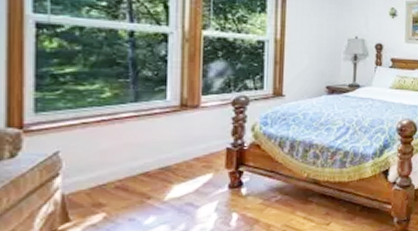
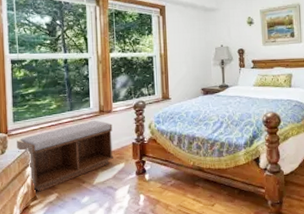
bench: none [39,117,199,211] -> present [17,121,114,192]

